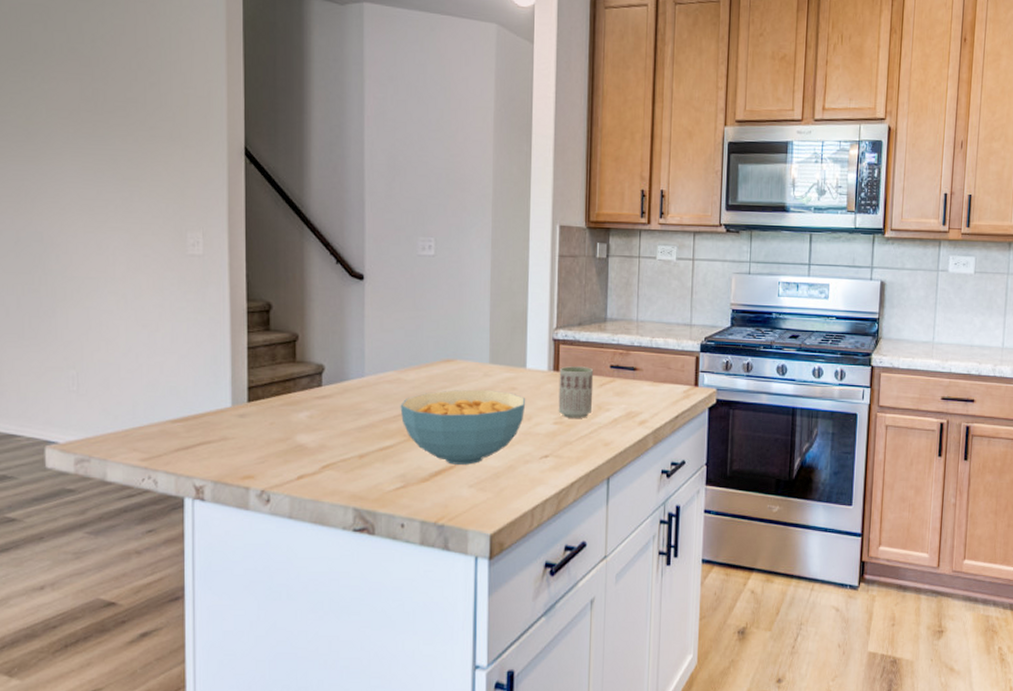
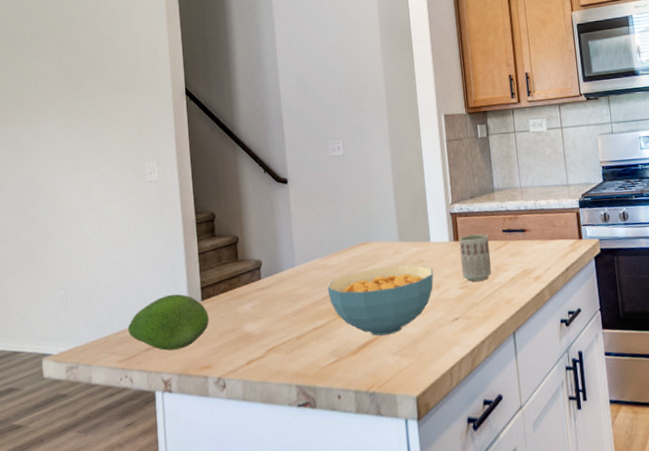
fruit: none [155,390,255,454] -> present [128,294,209,351]

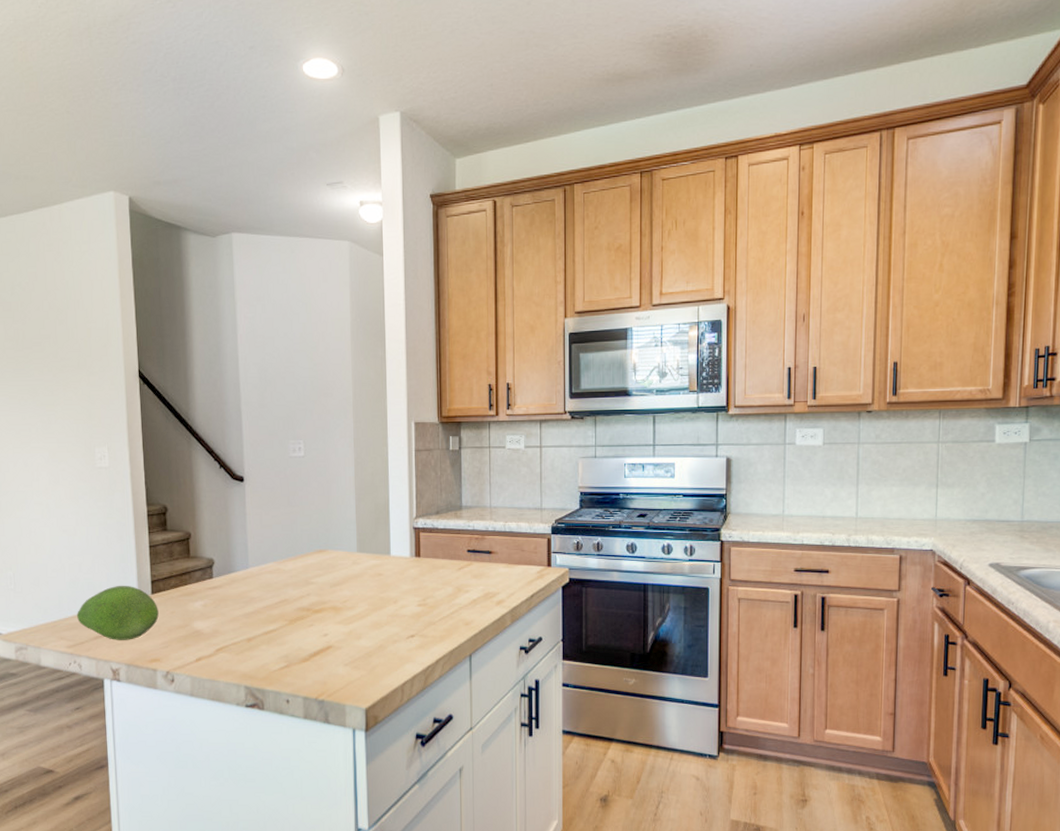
cereal bowl: present [327,265,434,336] -> none [280,576,392,645]
cup: present [459,234,491,282] -> none [420,552,453,600]

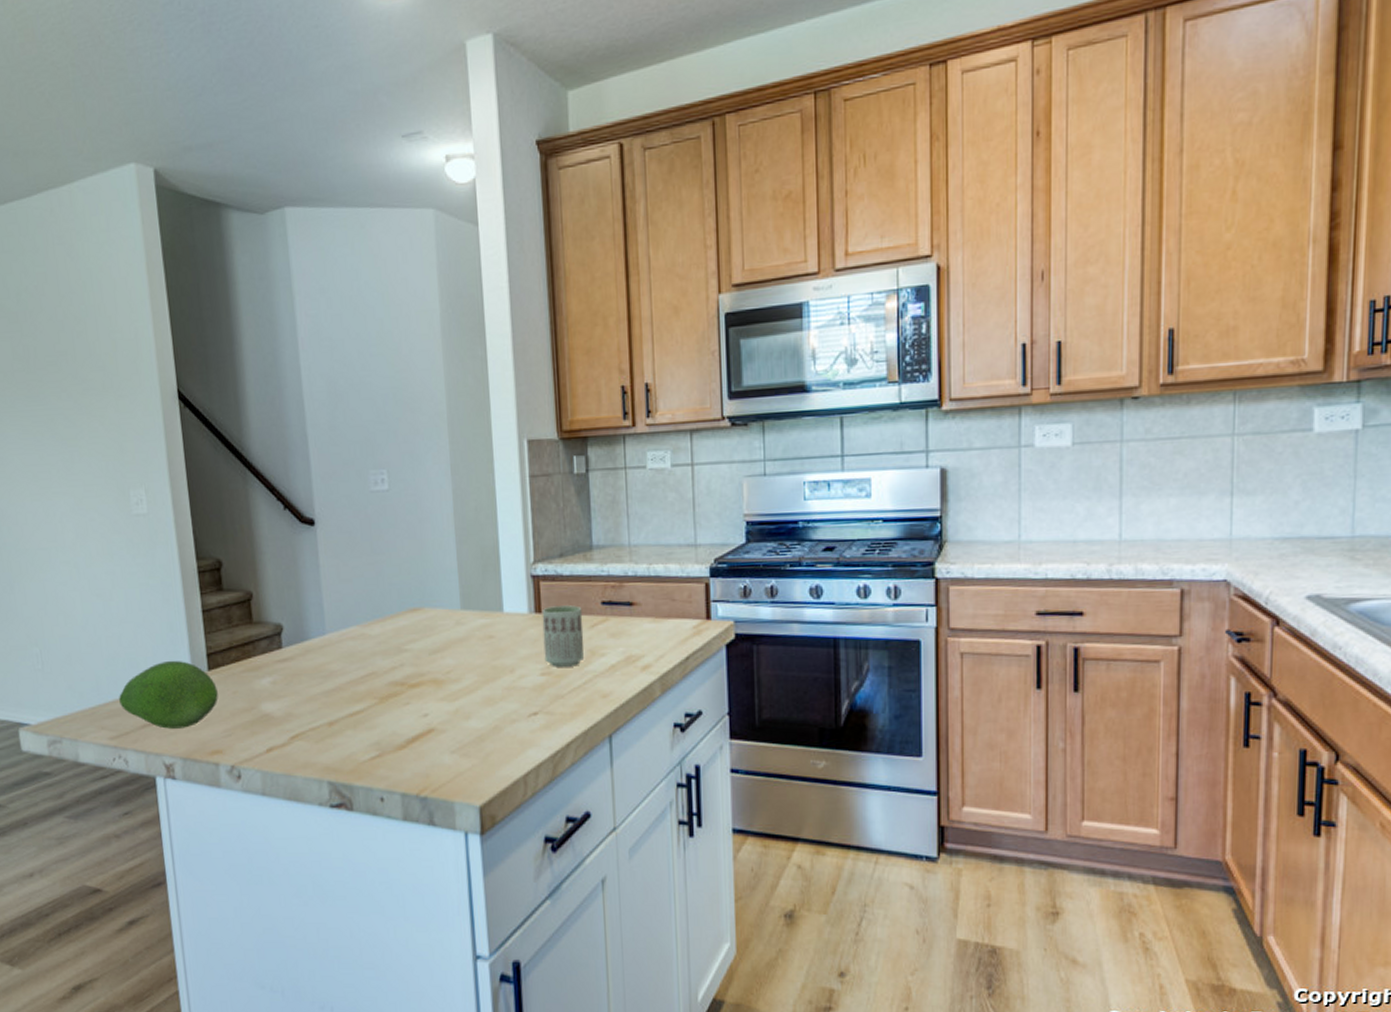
cup: none [420,552,453,600] -> present [541,605,584,667]

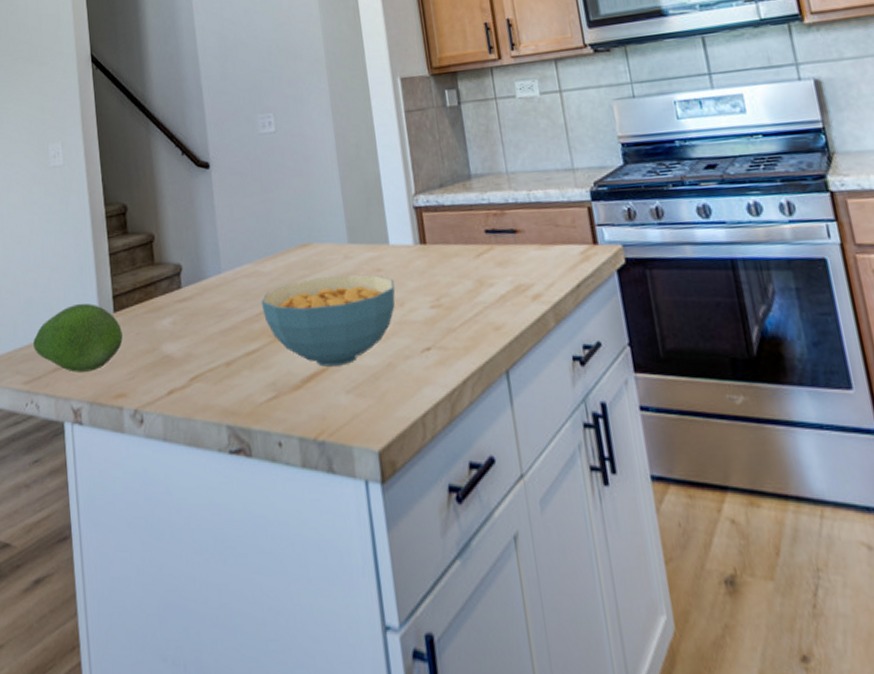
cereal bowl: none [367,640,507,728] -> present [261,274,396,367]
cup: present [541,605,584,667] -> none [426,235,472,299]

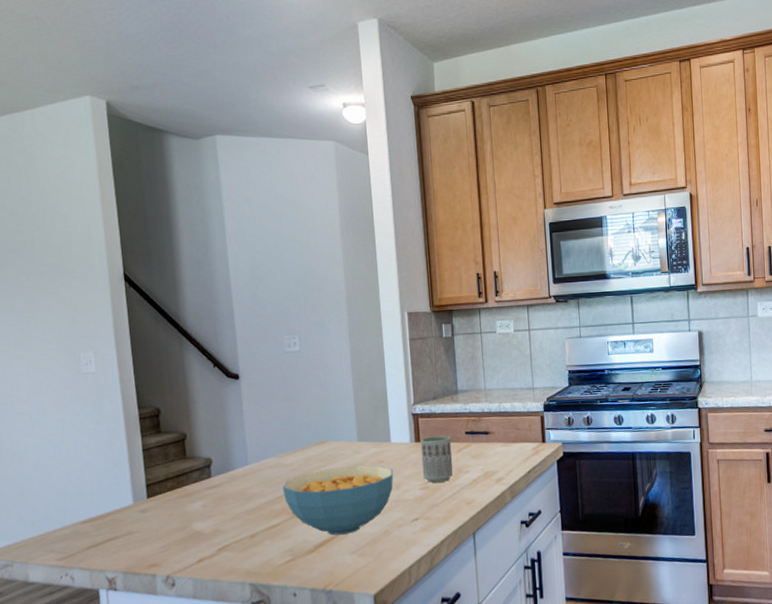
fruit: present [33,303,123,372] -> none [67,491,156,549]
cup: none [426,235,472,299] -> present [420,435,453,483]

